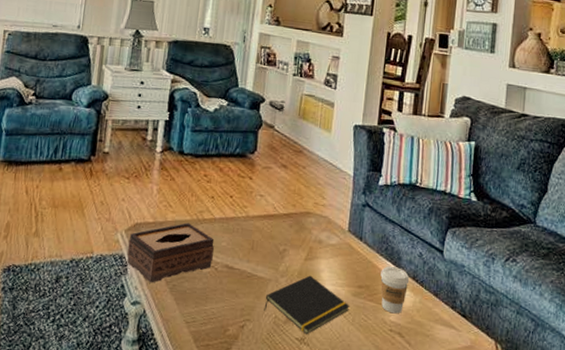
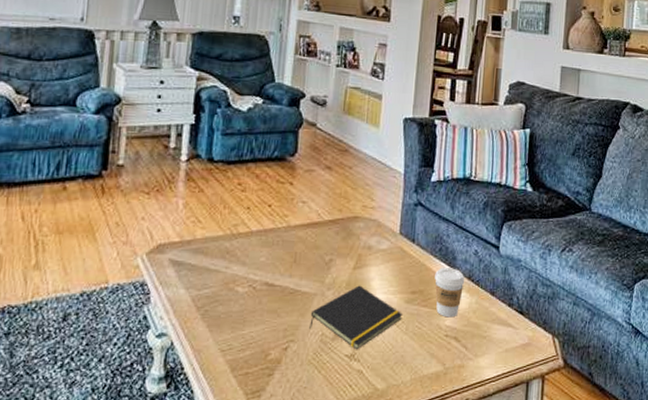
tissue box: present [126,222,215,283] -> none [149,239,252,311]

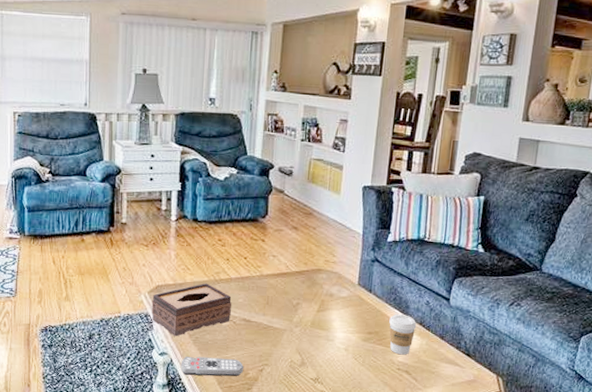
tissue box: none [149,239,252,311] -> present [151,283,232,337]
remote control: none [183,336,264,363] -> present [180,356,243,377]
notepad: present [309,285,402,350] -> none [280,325,360,375]

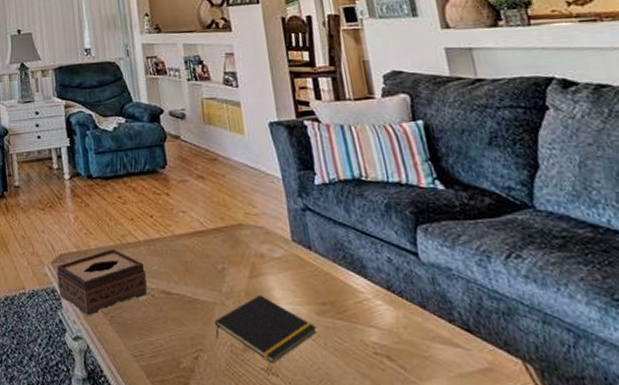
remote control: present [180,356,243,377] -> none [99,341,174,367]
notepad: none [280,325,360,375] -> present [214,295,317,364]
coffee cup: present [389,314,417,355] -> none [344,277,385,333]

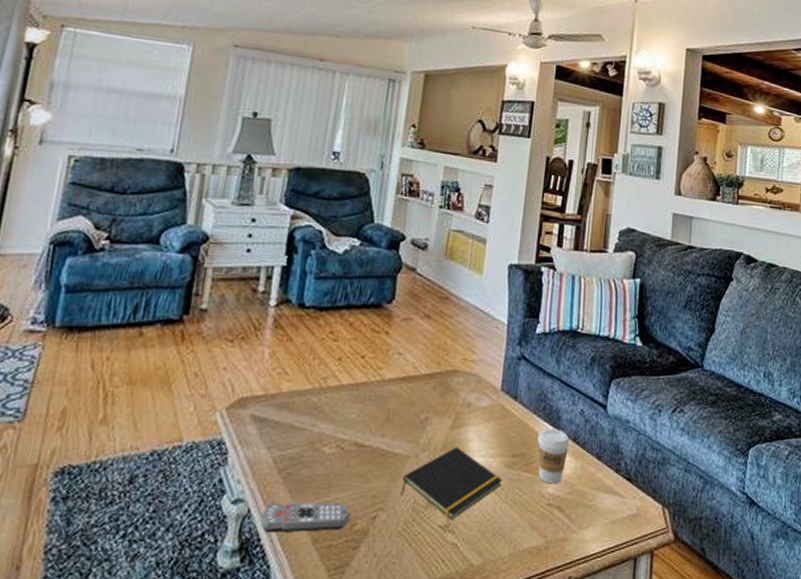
tissue box: present [56,249,148,316] -> none [227,393,341,474]
remote control: none [99,341,174,367] -> present [261,502,350,534]
coffee cup: none [344,277,385,333] -> present [537,428,570,484]

